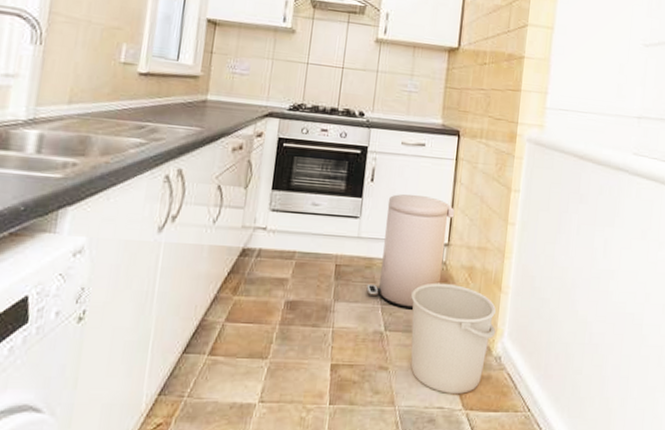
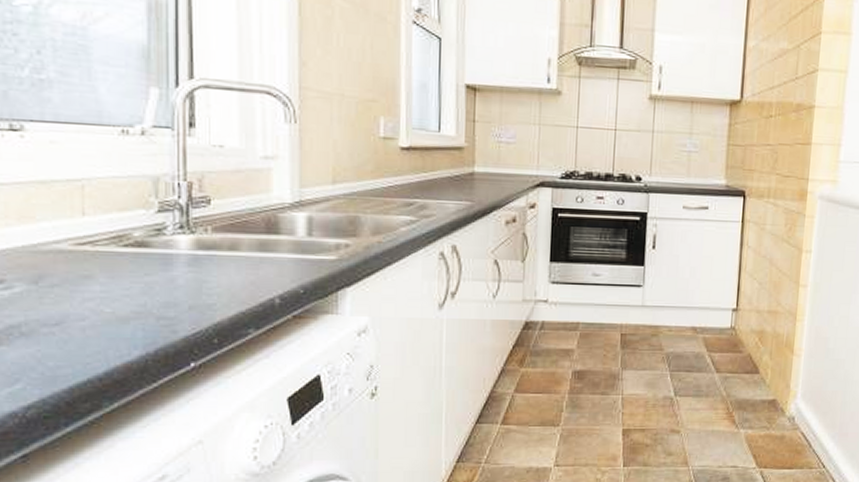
pedal bin: present [366,194,455,310] -> none [654,259,743,375]
bucket: present [410,282,497,394] -> none [700,348,789,453]

